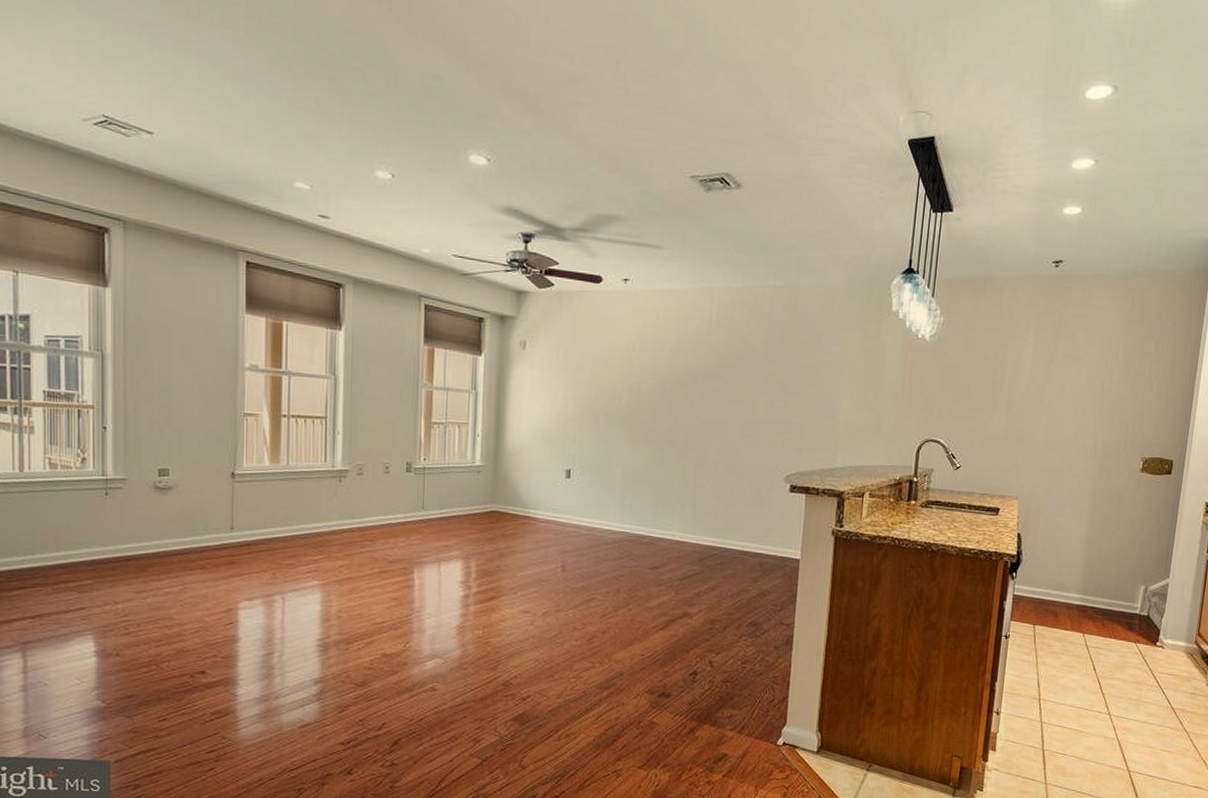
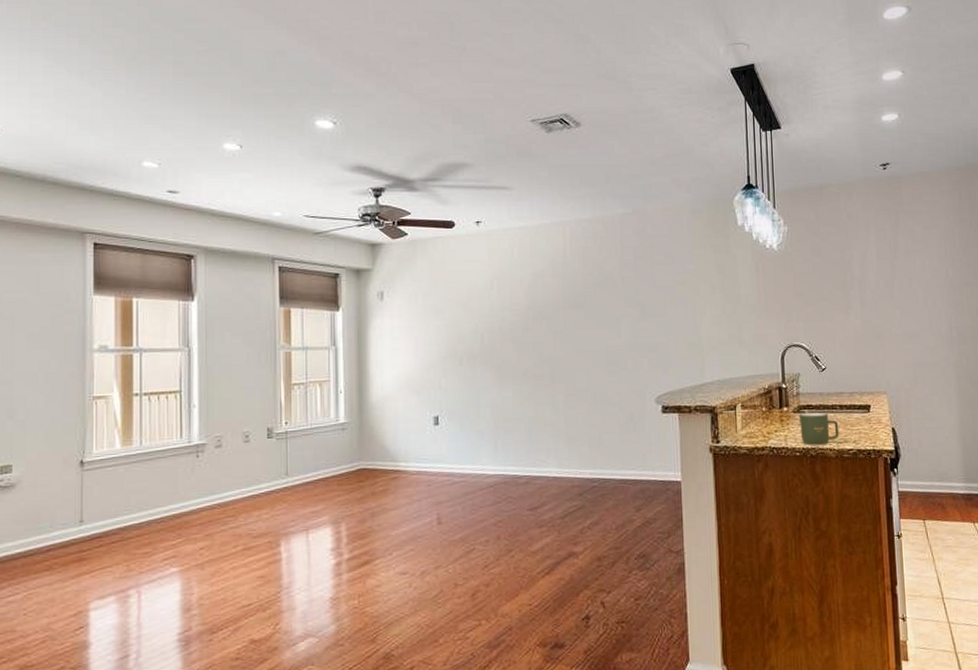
mug: none [924,509,965,543] -> present [799,412,839,447]

